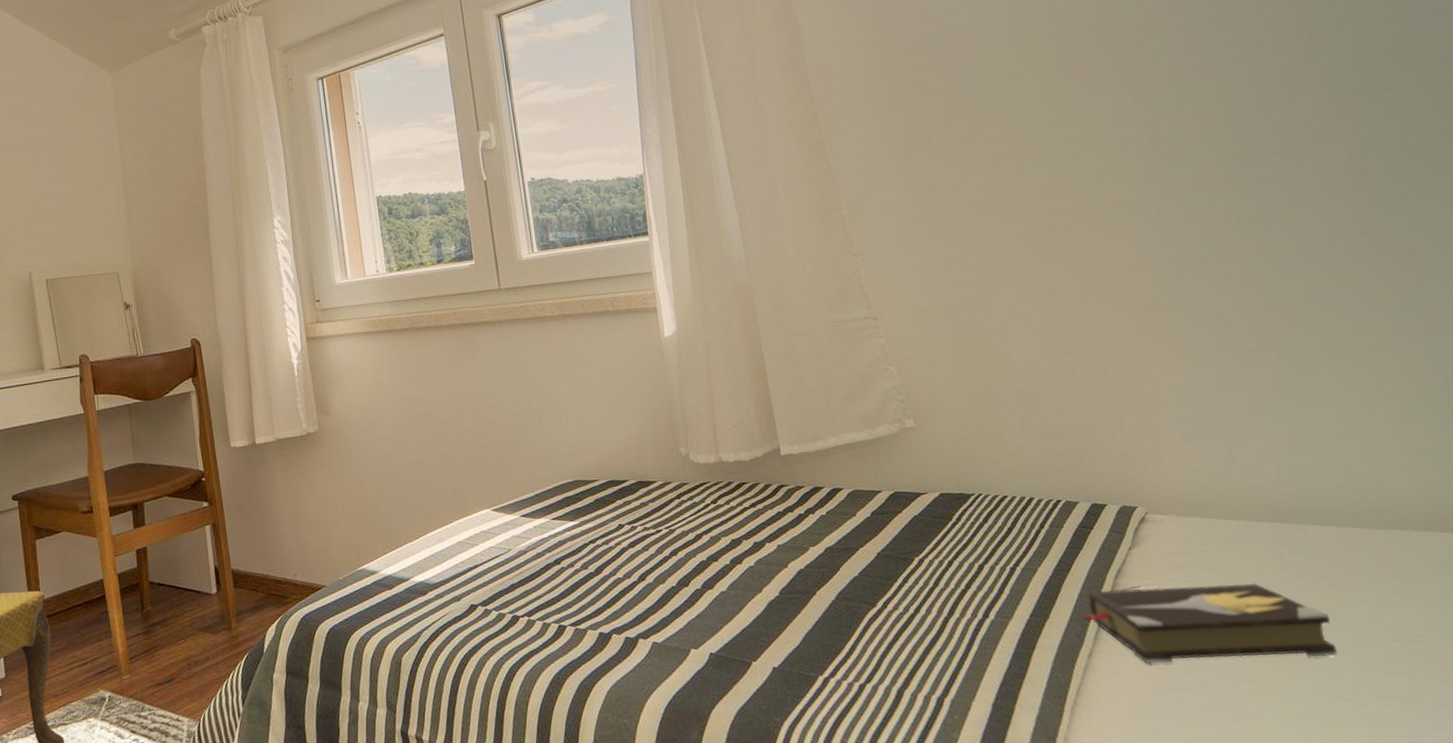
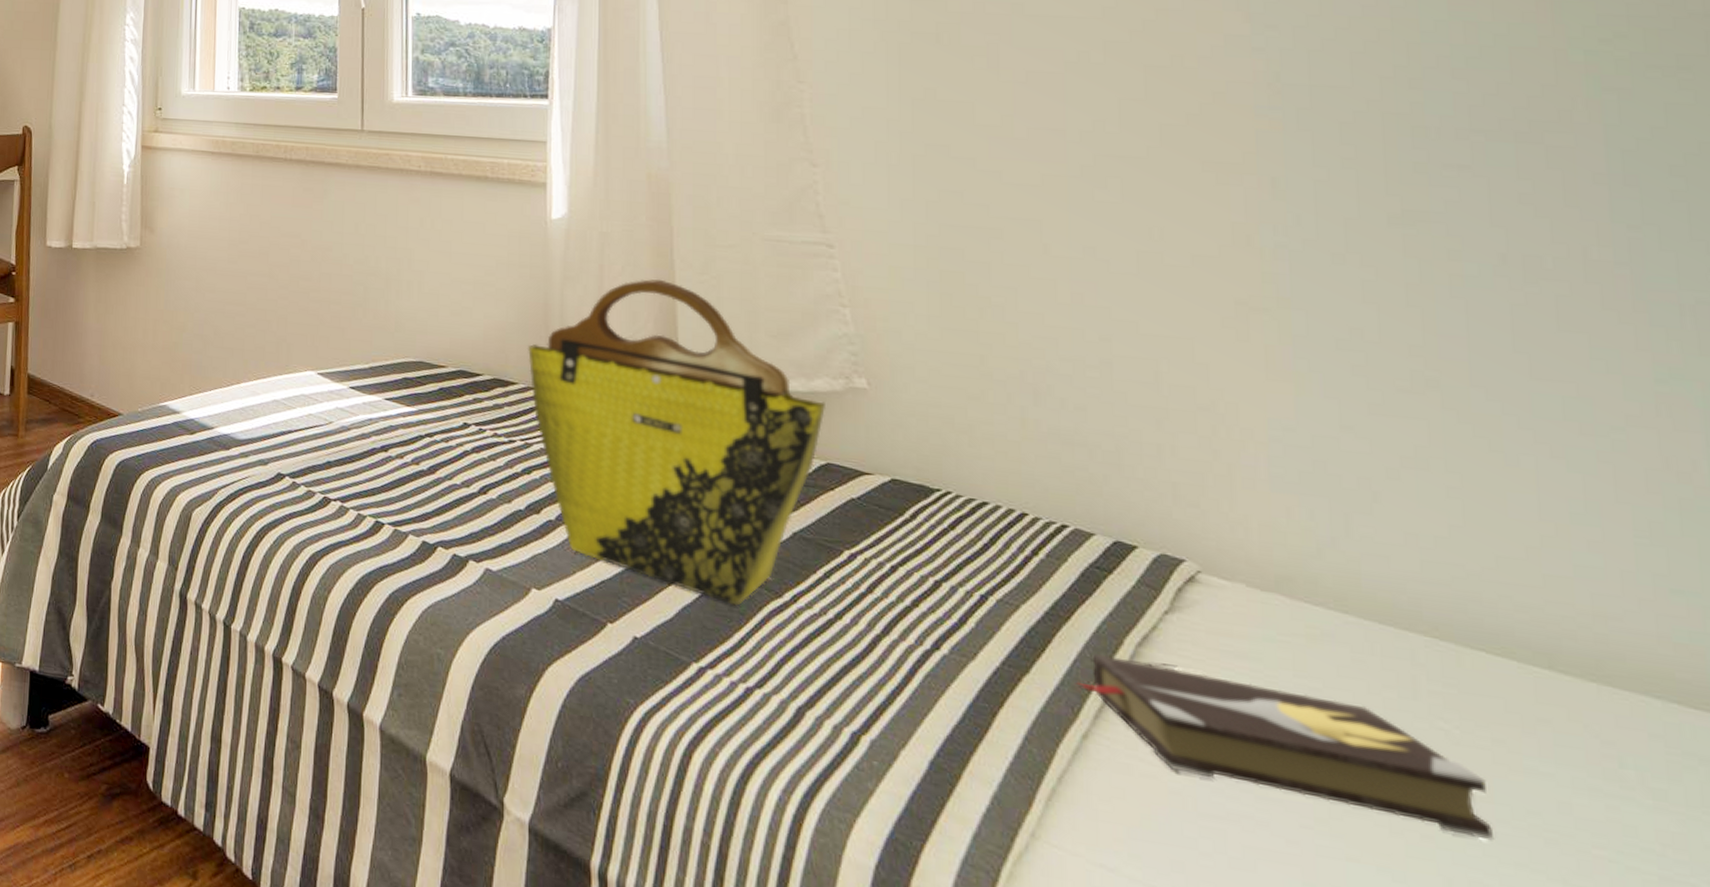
tote bag: none [660,370,888,623] -> present [527,279,825,606]

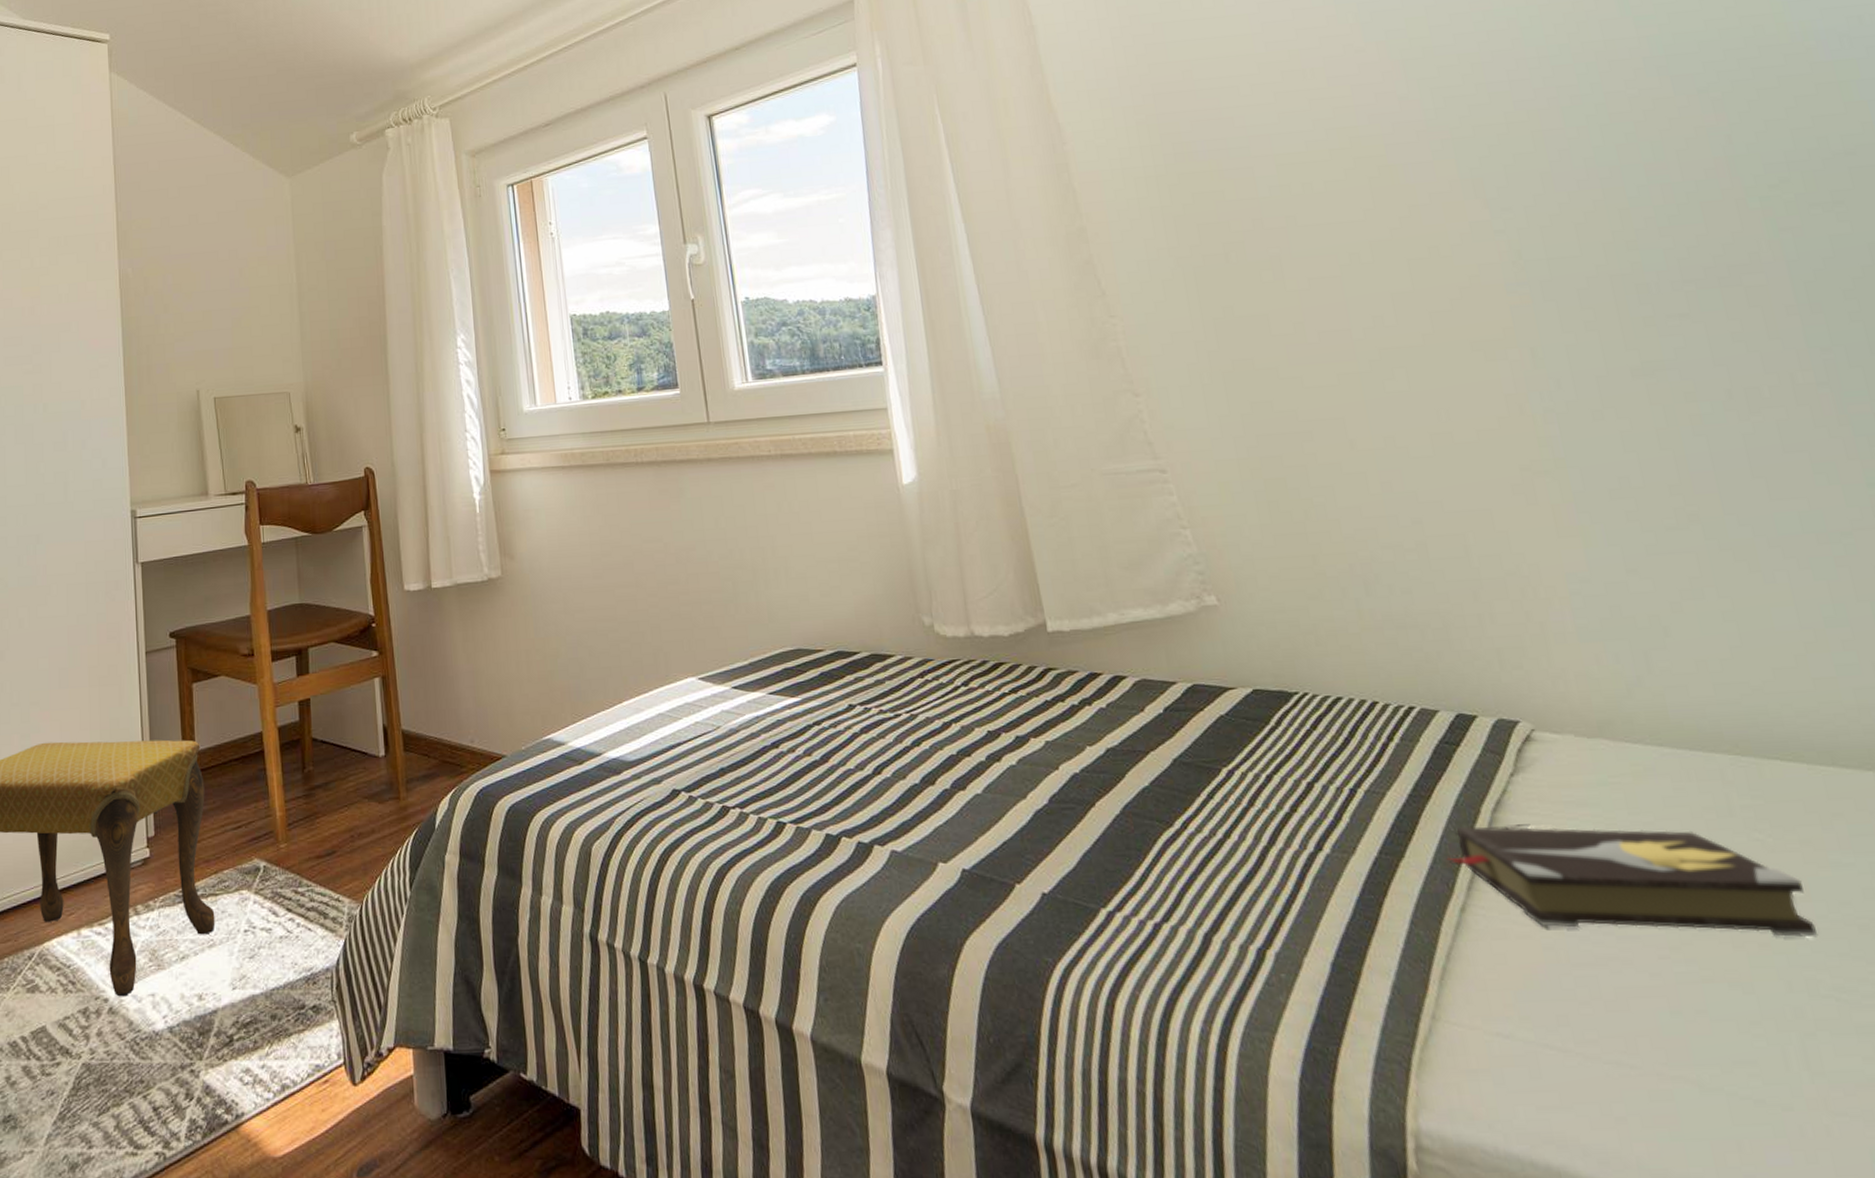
tote bag: present [527,279,825,606] -> none [898,528,1184,843]

